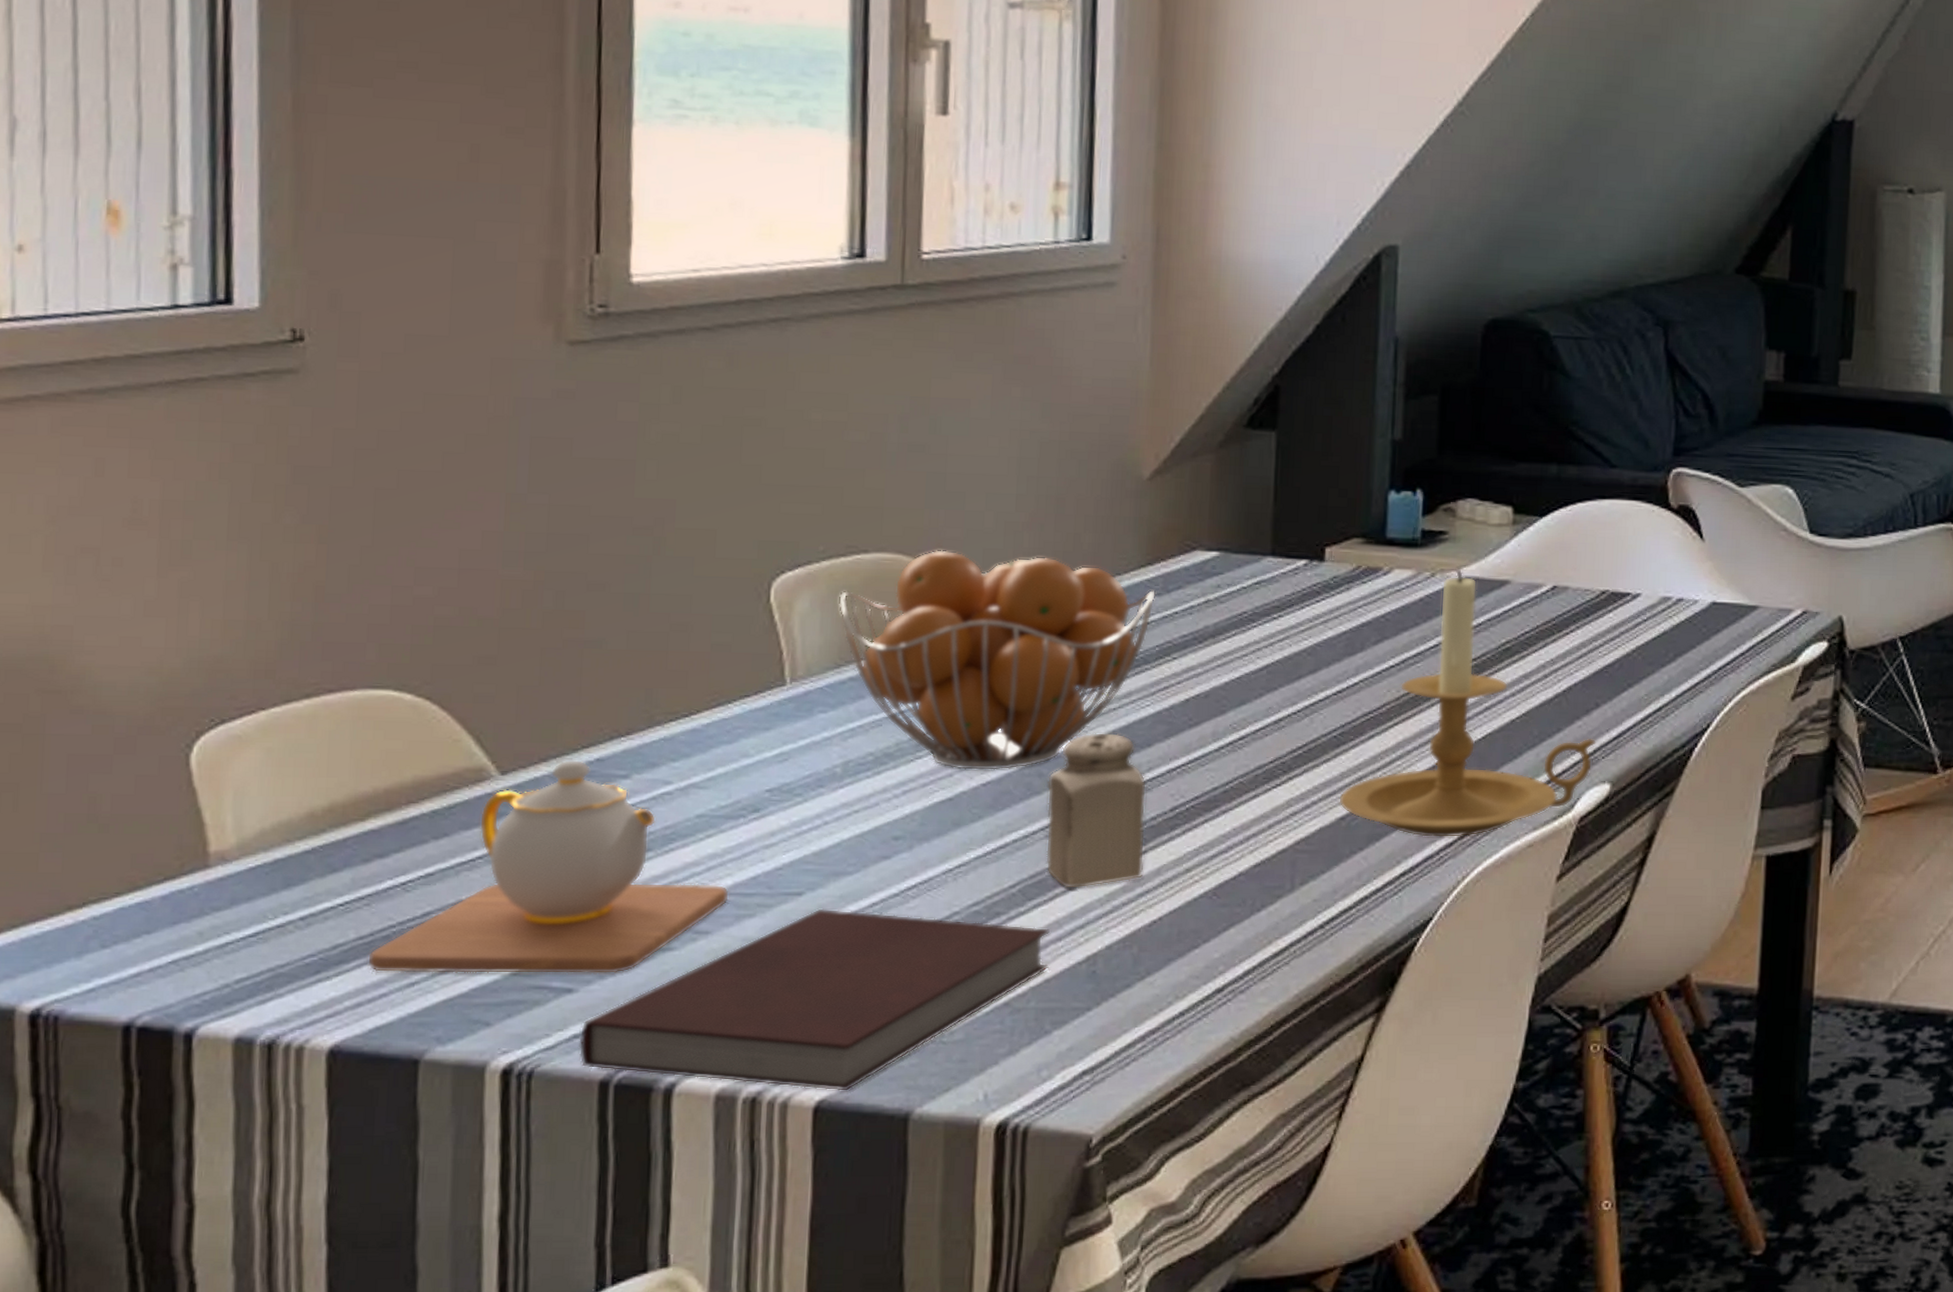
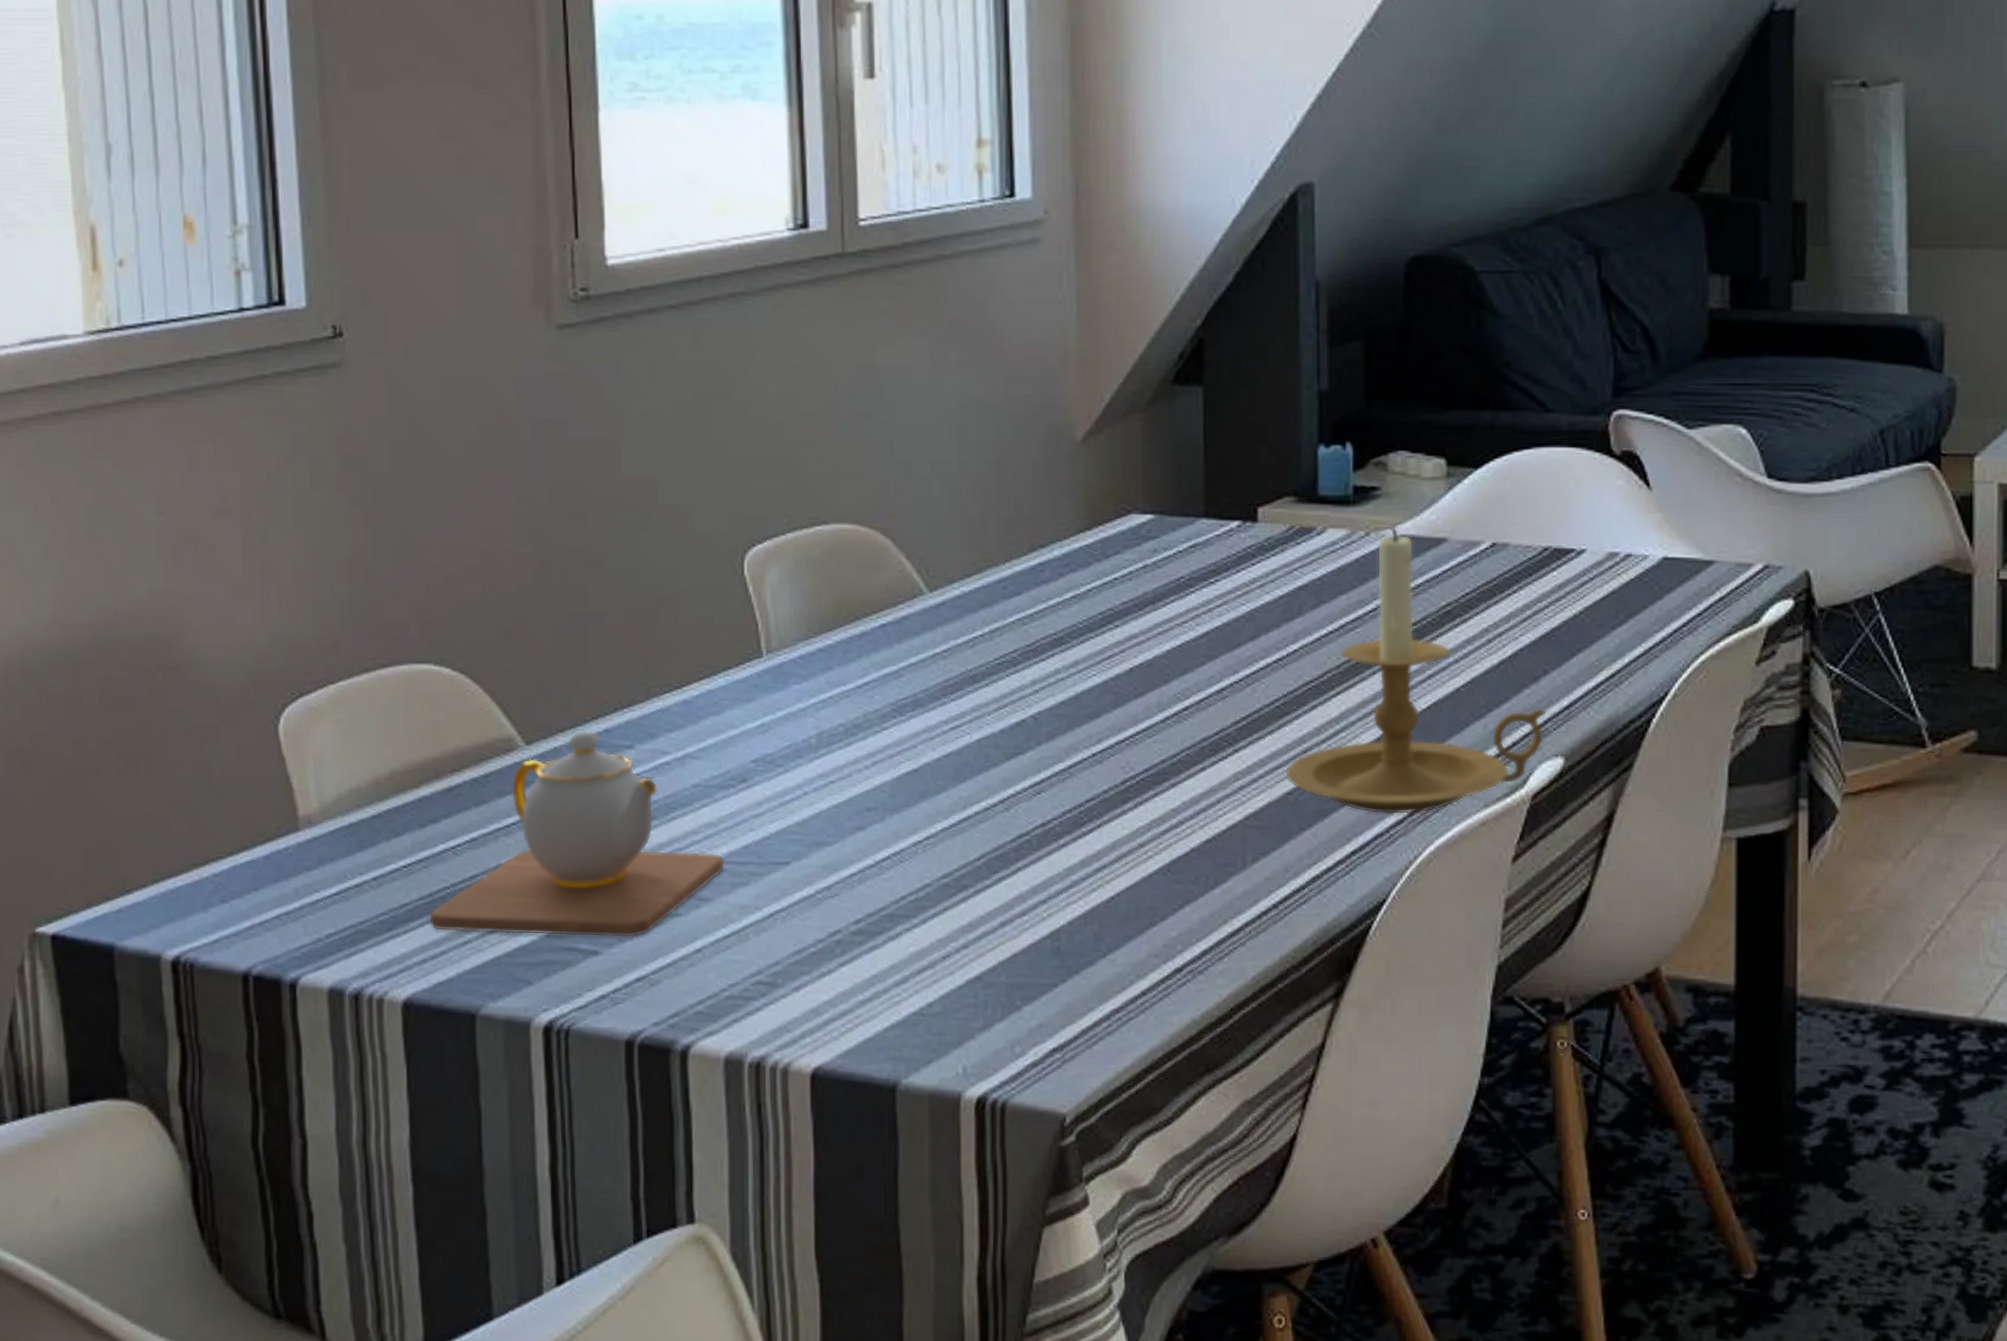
notebook: present [578,908,1050,1091] -> none [606,878,1016,1059]
fruit basket: present [838,550,1157,771] -> none [803,519,1096,742]
salt shaker: present [1046,732,1147,889] -> none [1004,702,1100,863]

